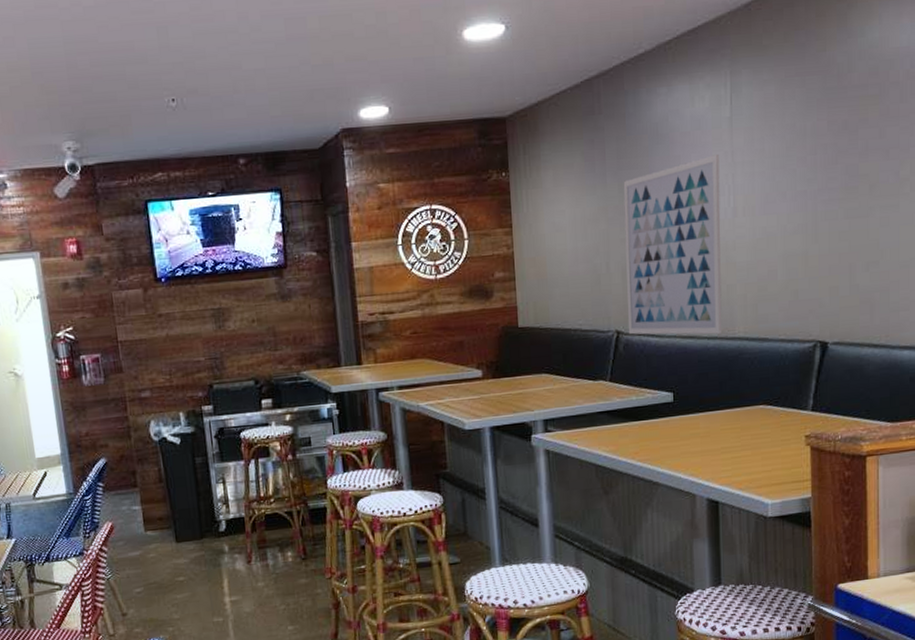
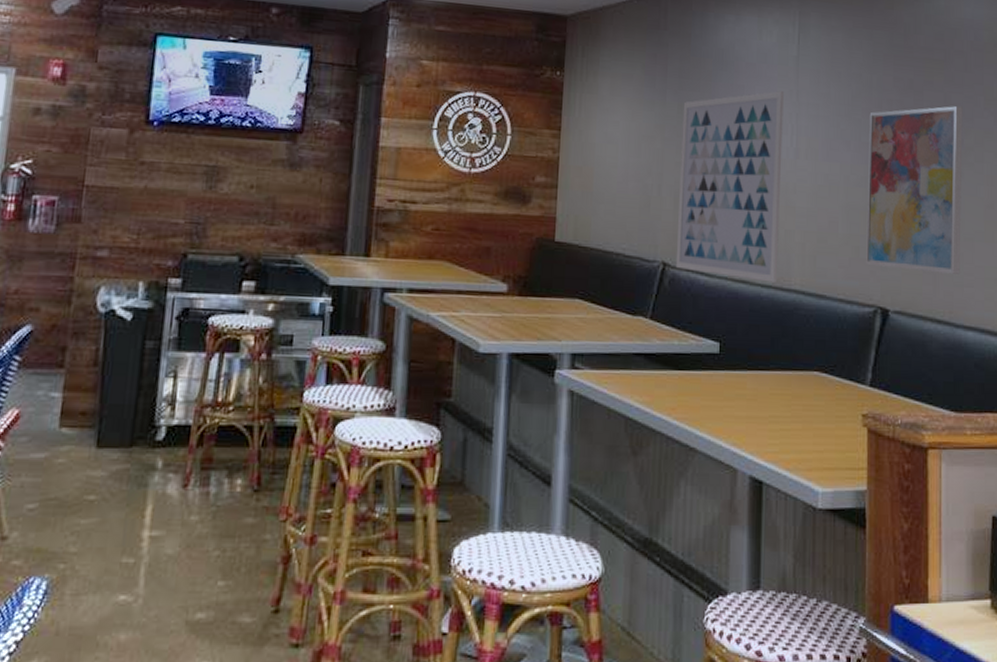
wall art: none [804,139,898,305] -> present [866,106,963,274]

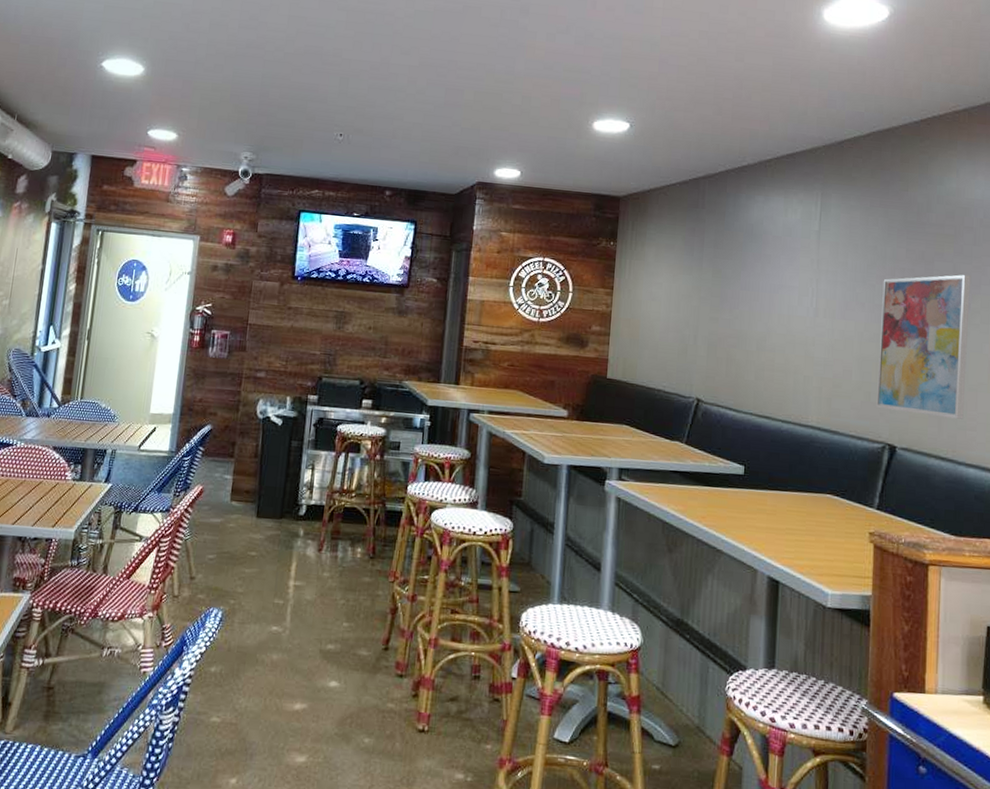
wall art: present [675,91,784,283] -> none [707,260,806,419]

